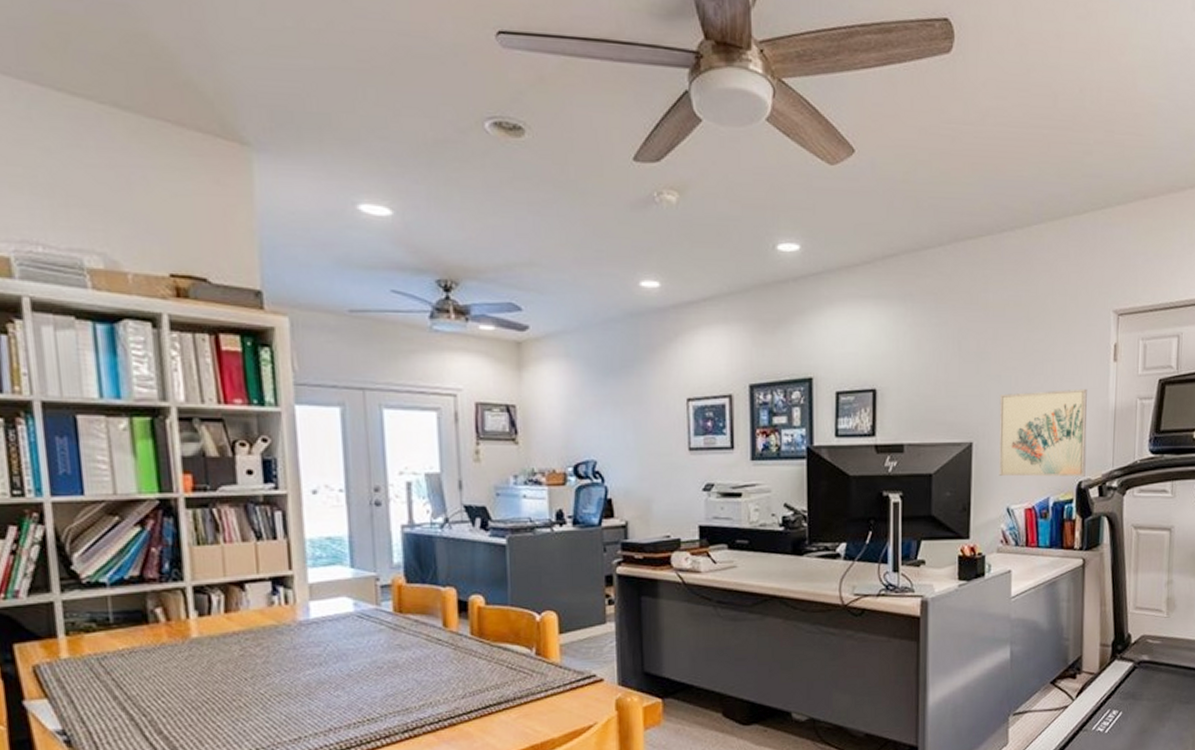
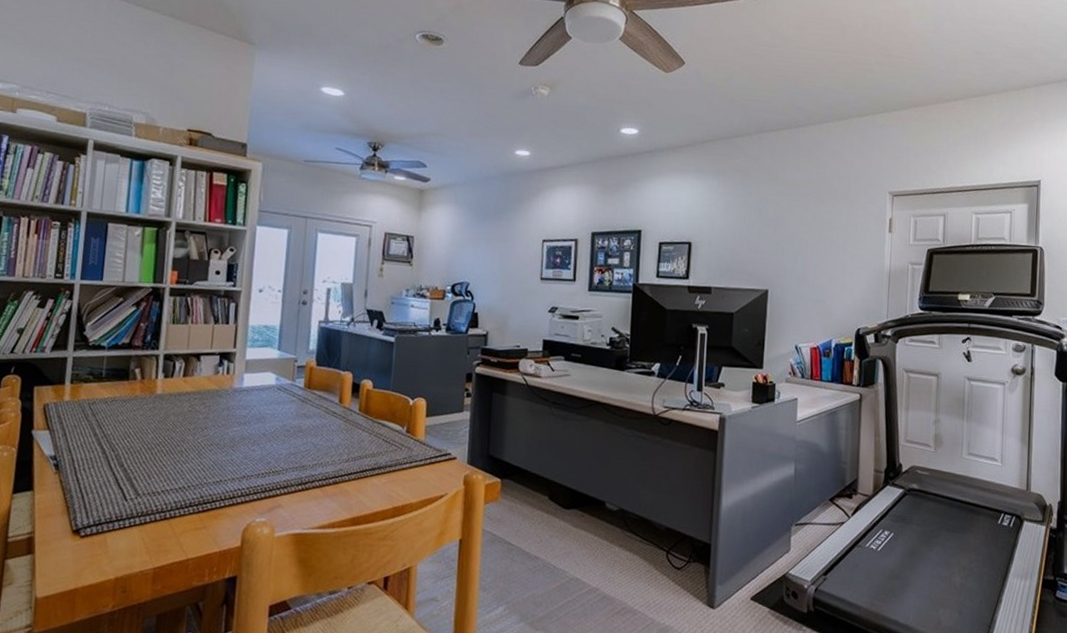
wall art: present [999,388,1088,477] -> none [789,252,866,325]

